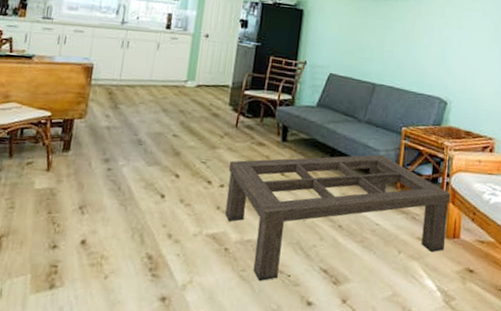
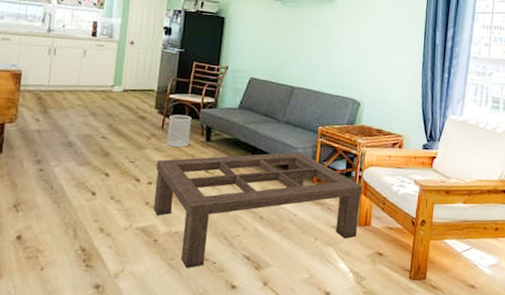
wastebasket: none [240,112,268,147] -> present [166,114,192,147]

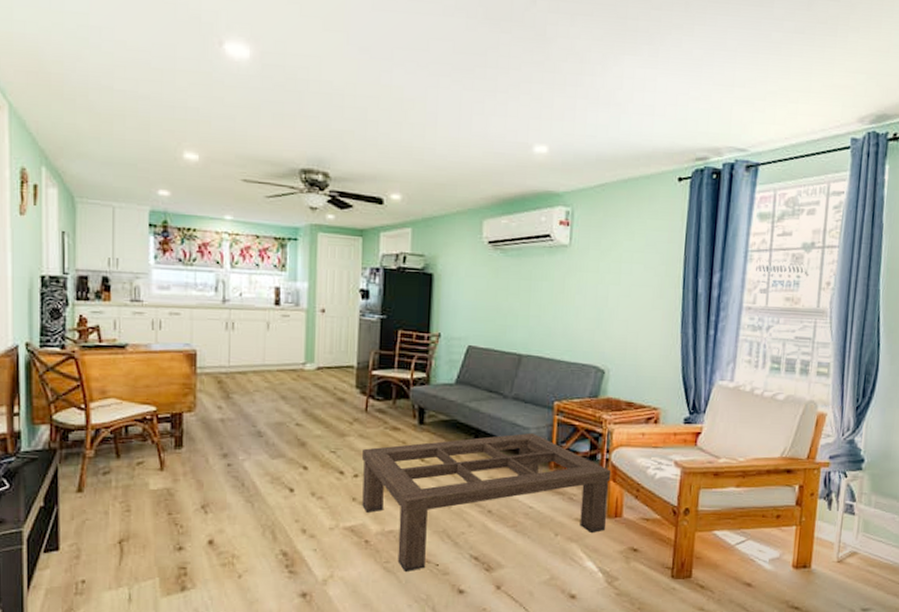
wastebasket: present [166,114,192,147] -> none [372,394,401,432]

